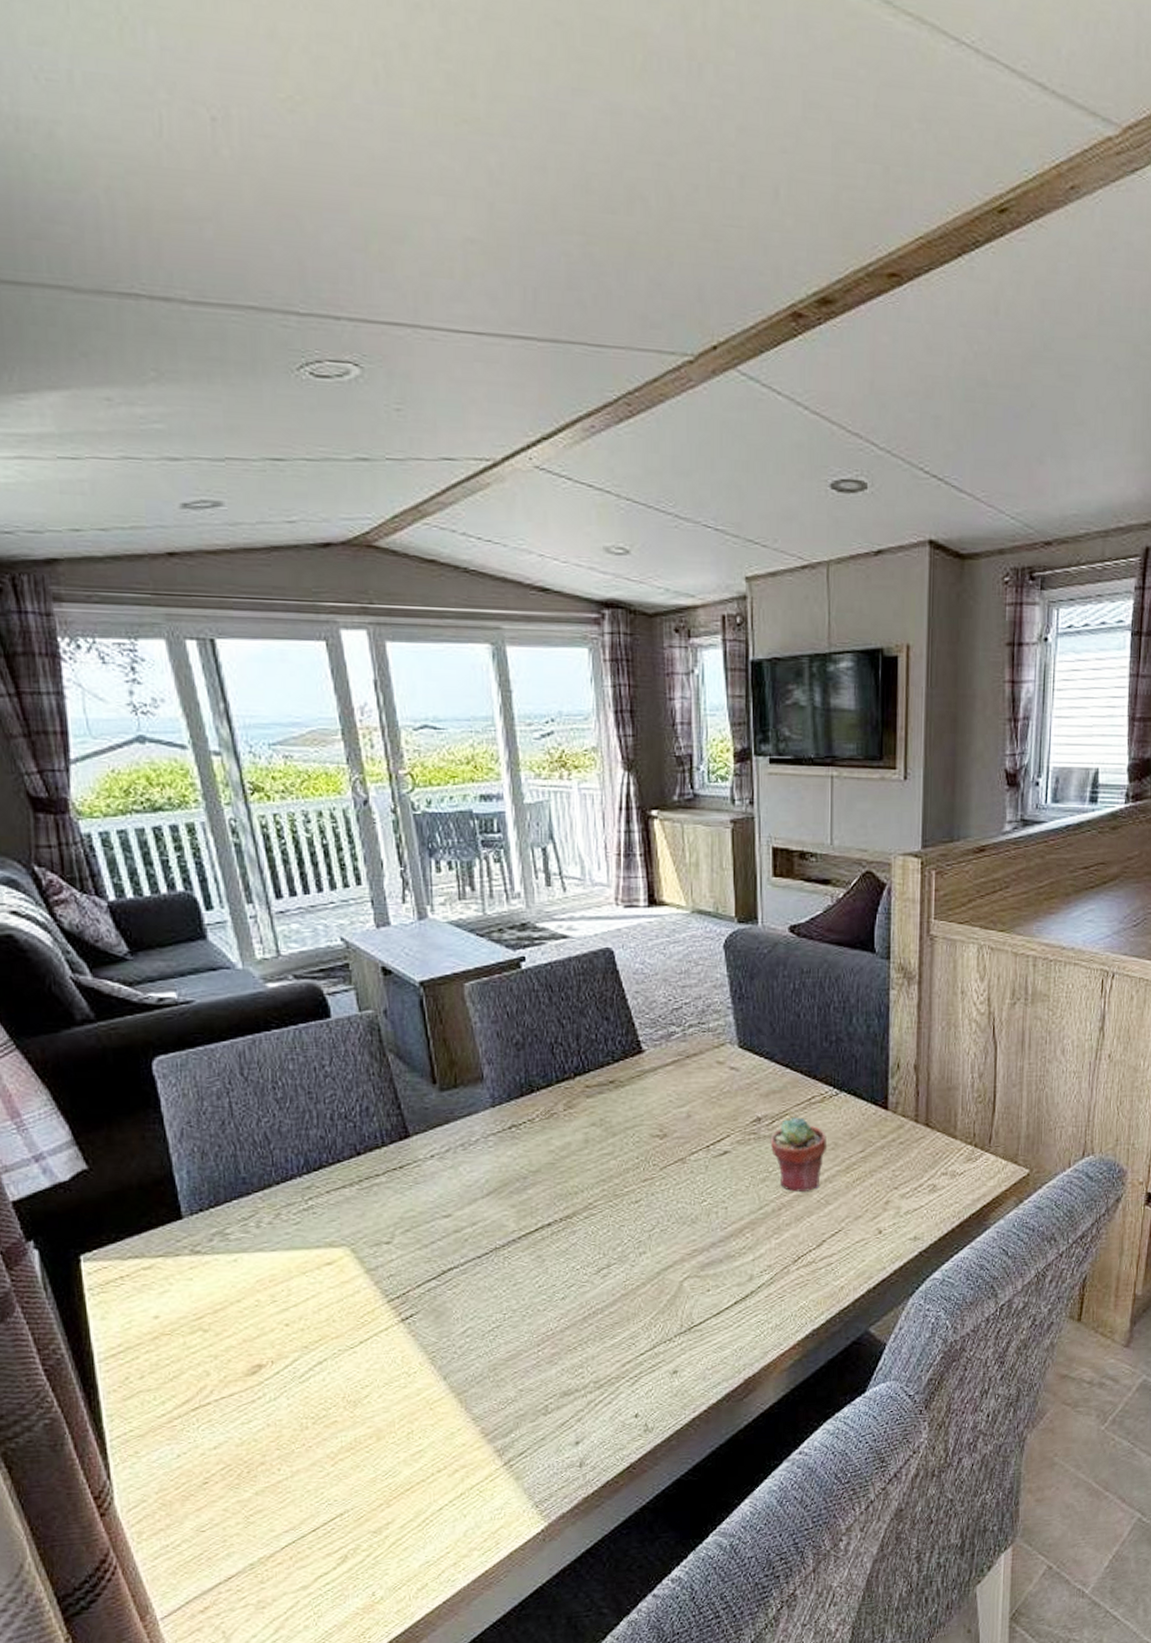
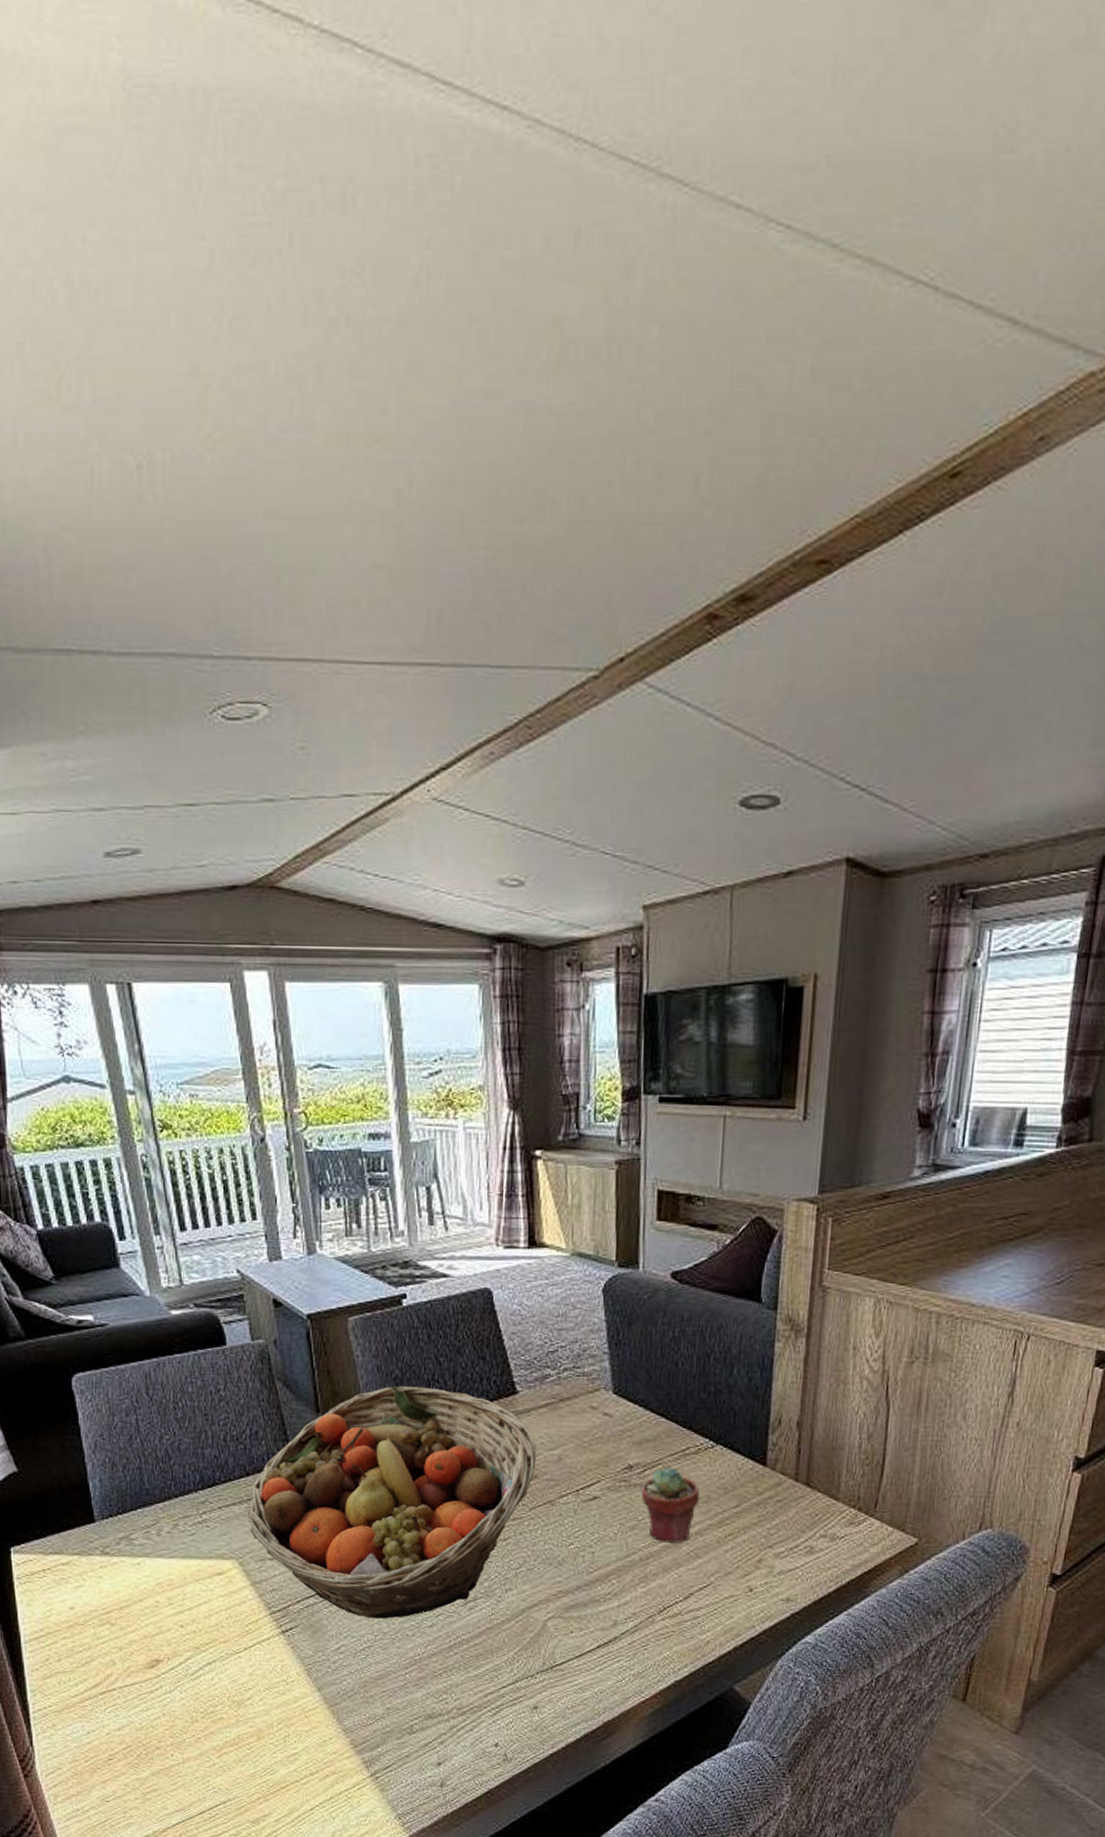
fruit basket: none [359,1051,665,1296] -> present [247,1386,537,1619]

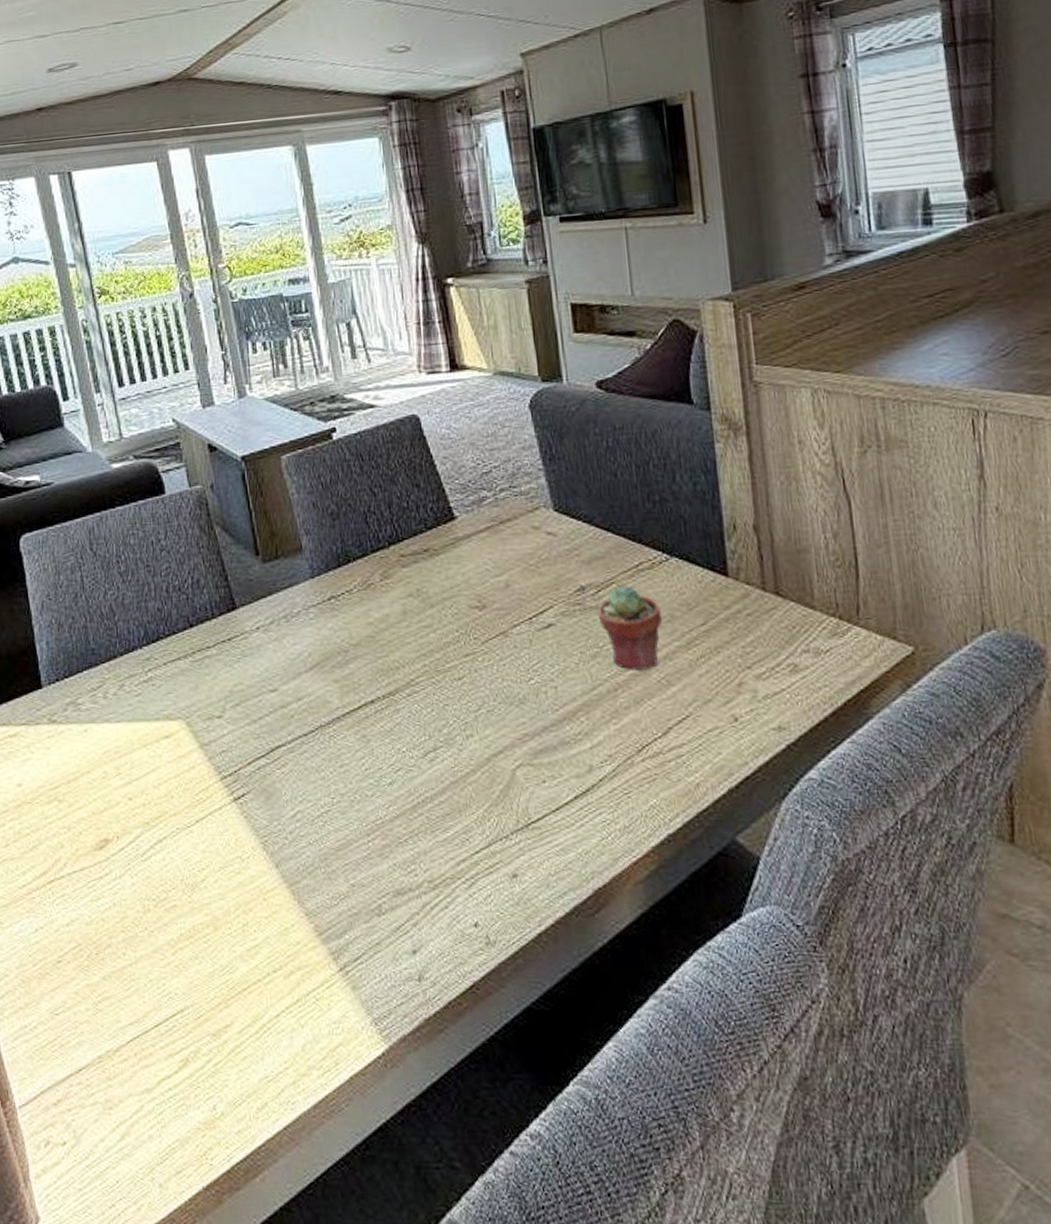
fruit basket: present [247,1386,537,1619] -> none [192,520,483,778]

